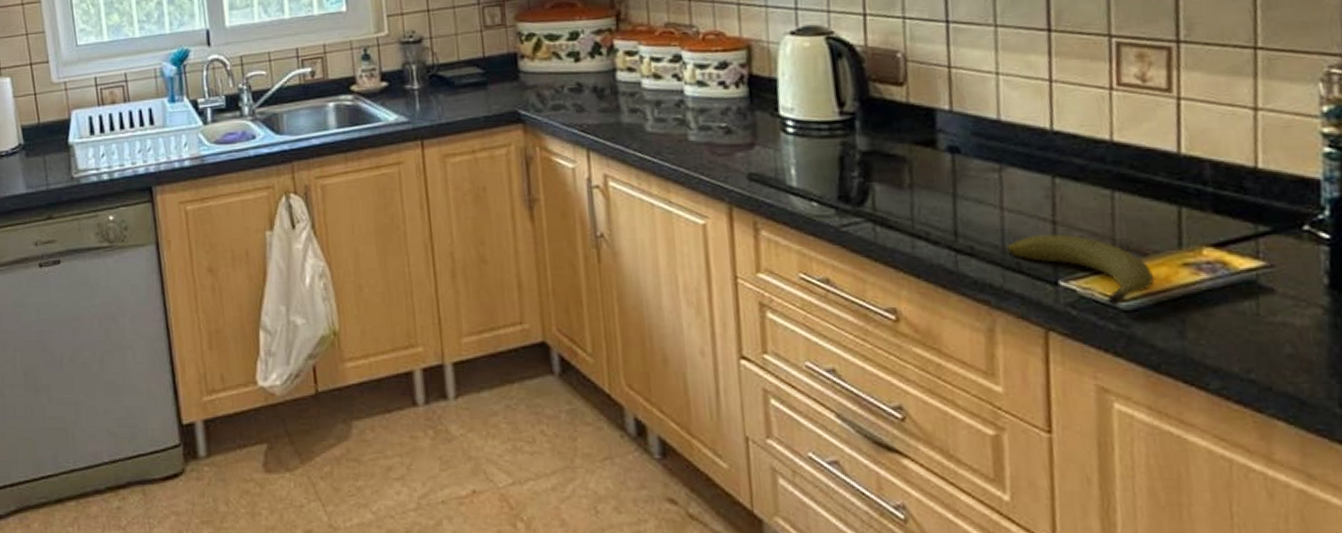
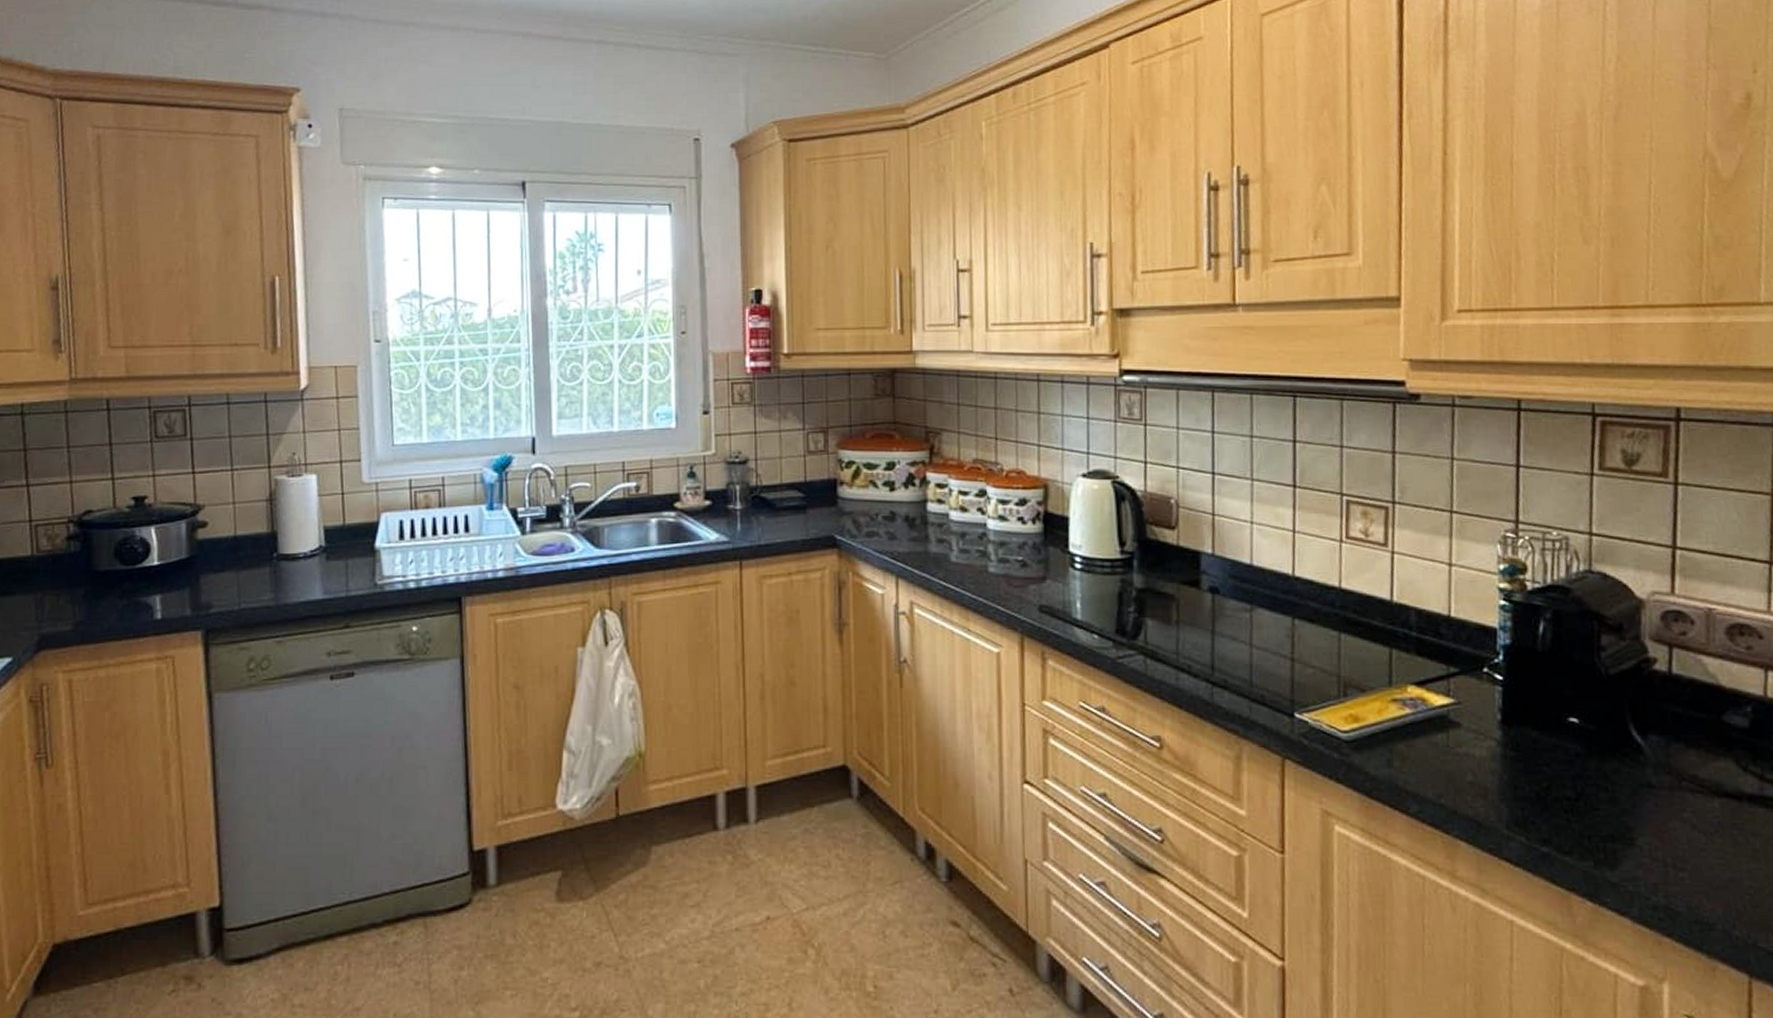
fruit: present [1006,234,1155,306] -> none [1253,670,1370,737]

